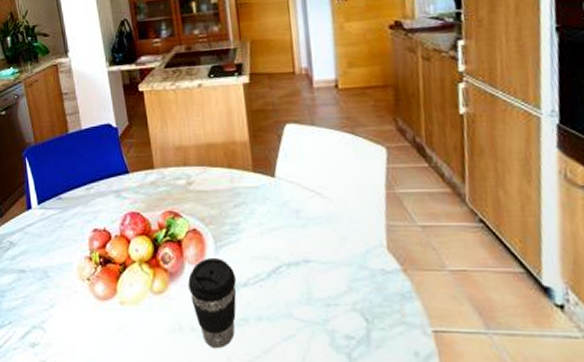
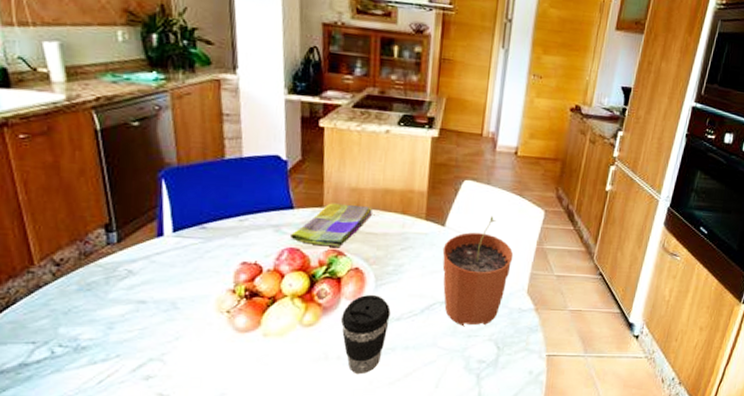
dish towel: none [130,163,199,210] -> present [291,203,372,248]
plant pot: none [277,160,361,292] -> present [442,216,514,326]

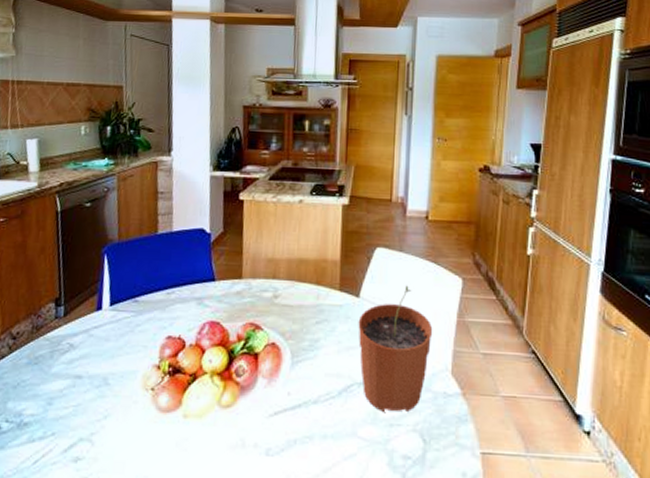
dish towel: present [291,203,372,248] -> none [212,274,288,322]
coffee cup: present [341,294,391,375] -> none [258,372,307,467]

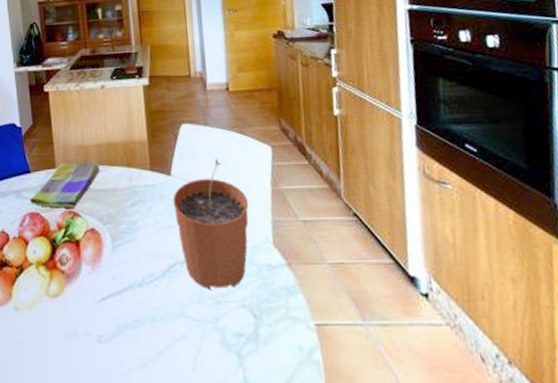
dish towel: none [212,274,288,322] -> present [30,162,100,209]

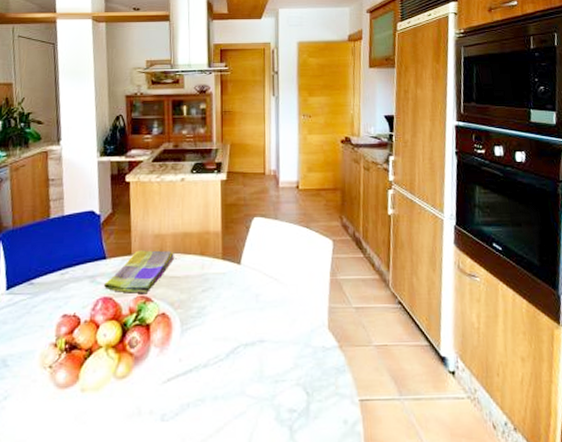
plant pot: present [172,159,249,289] -> none [241,250,309,369]

